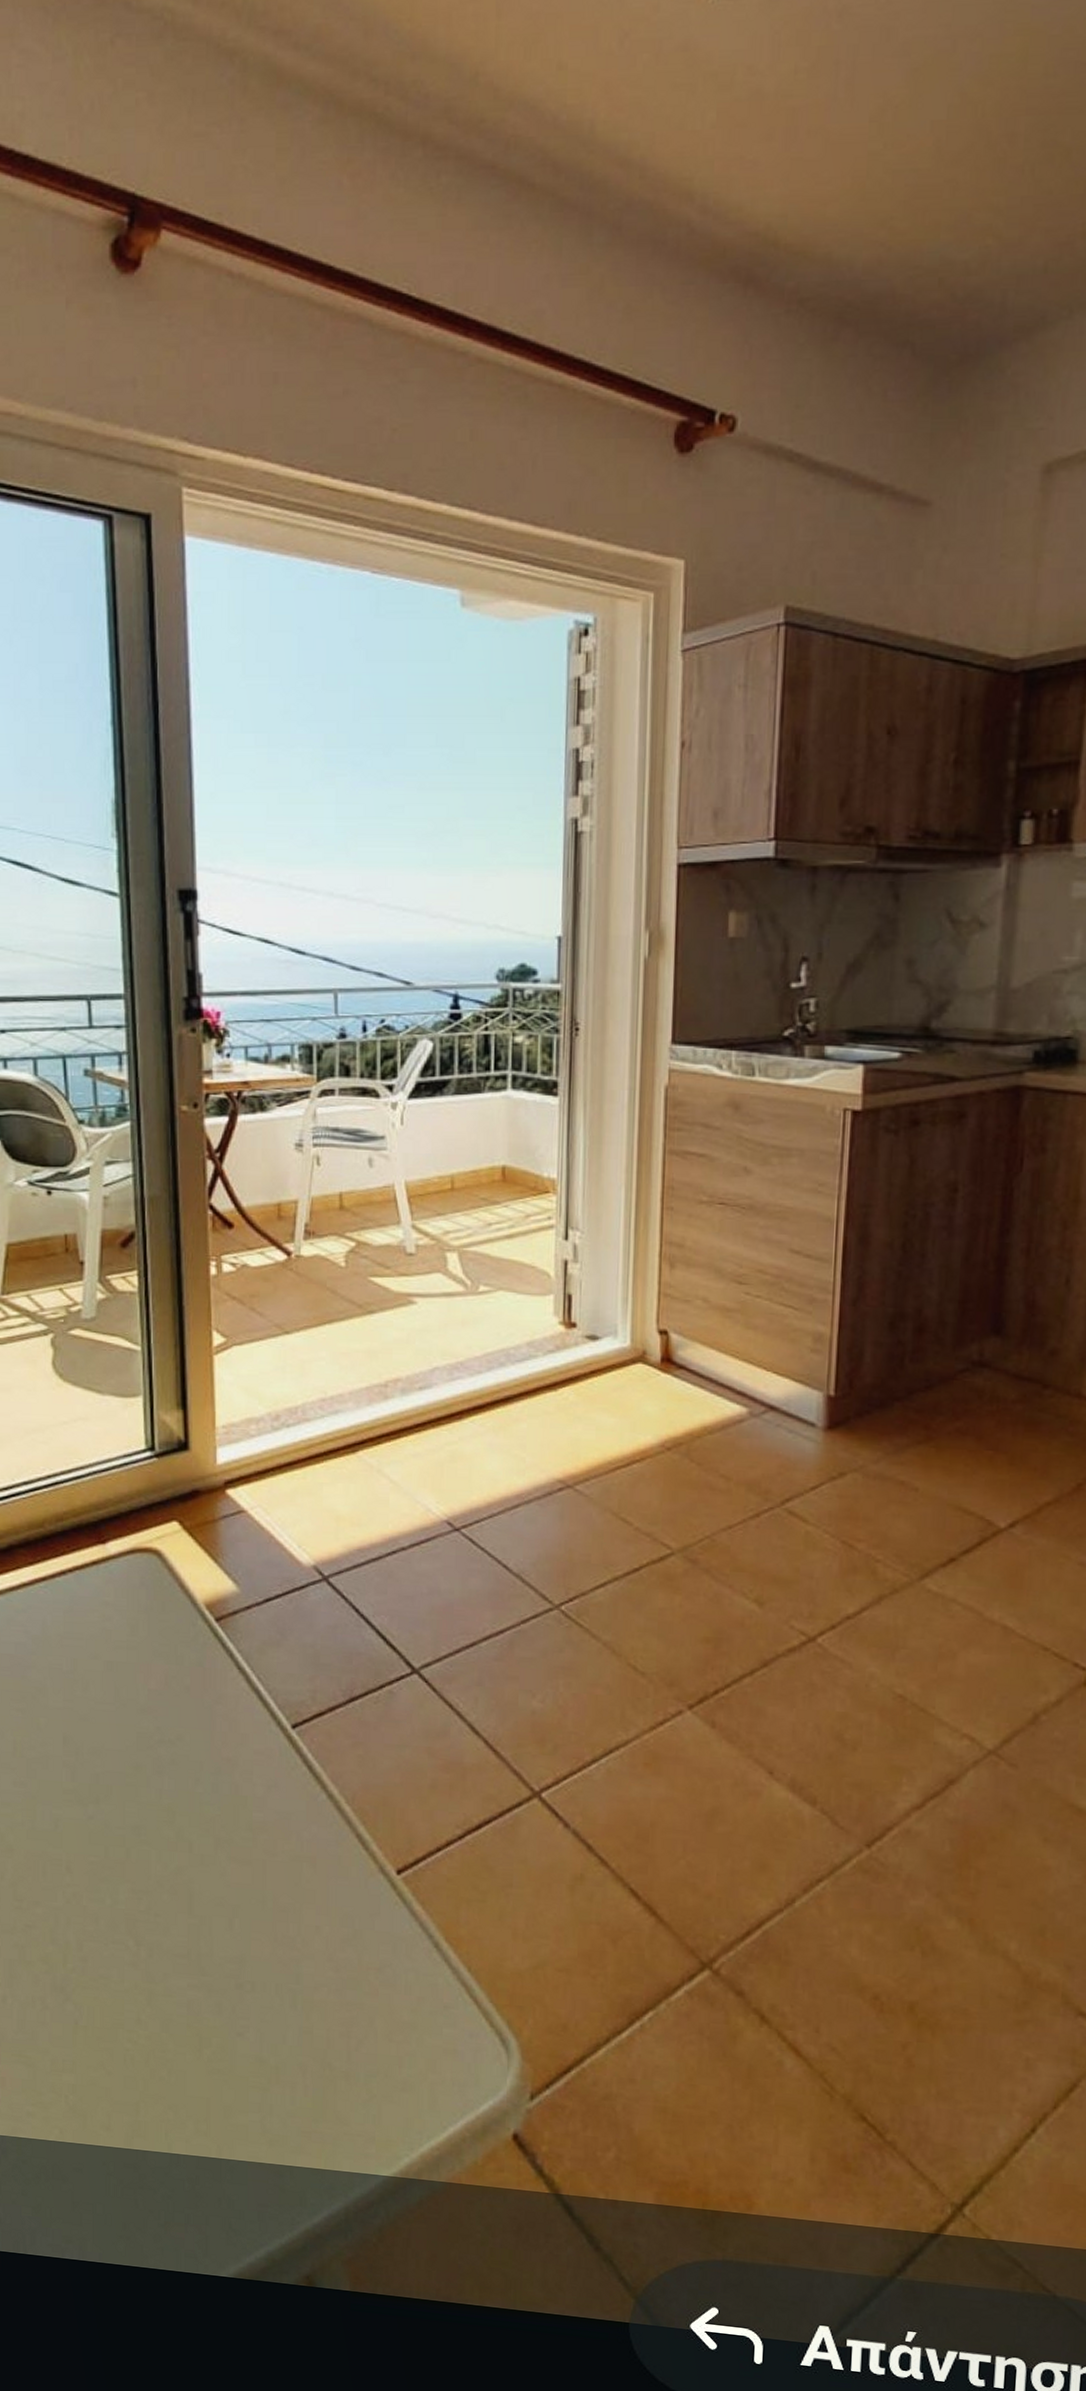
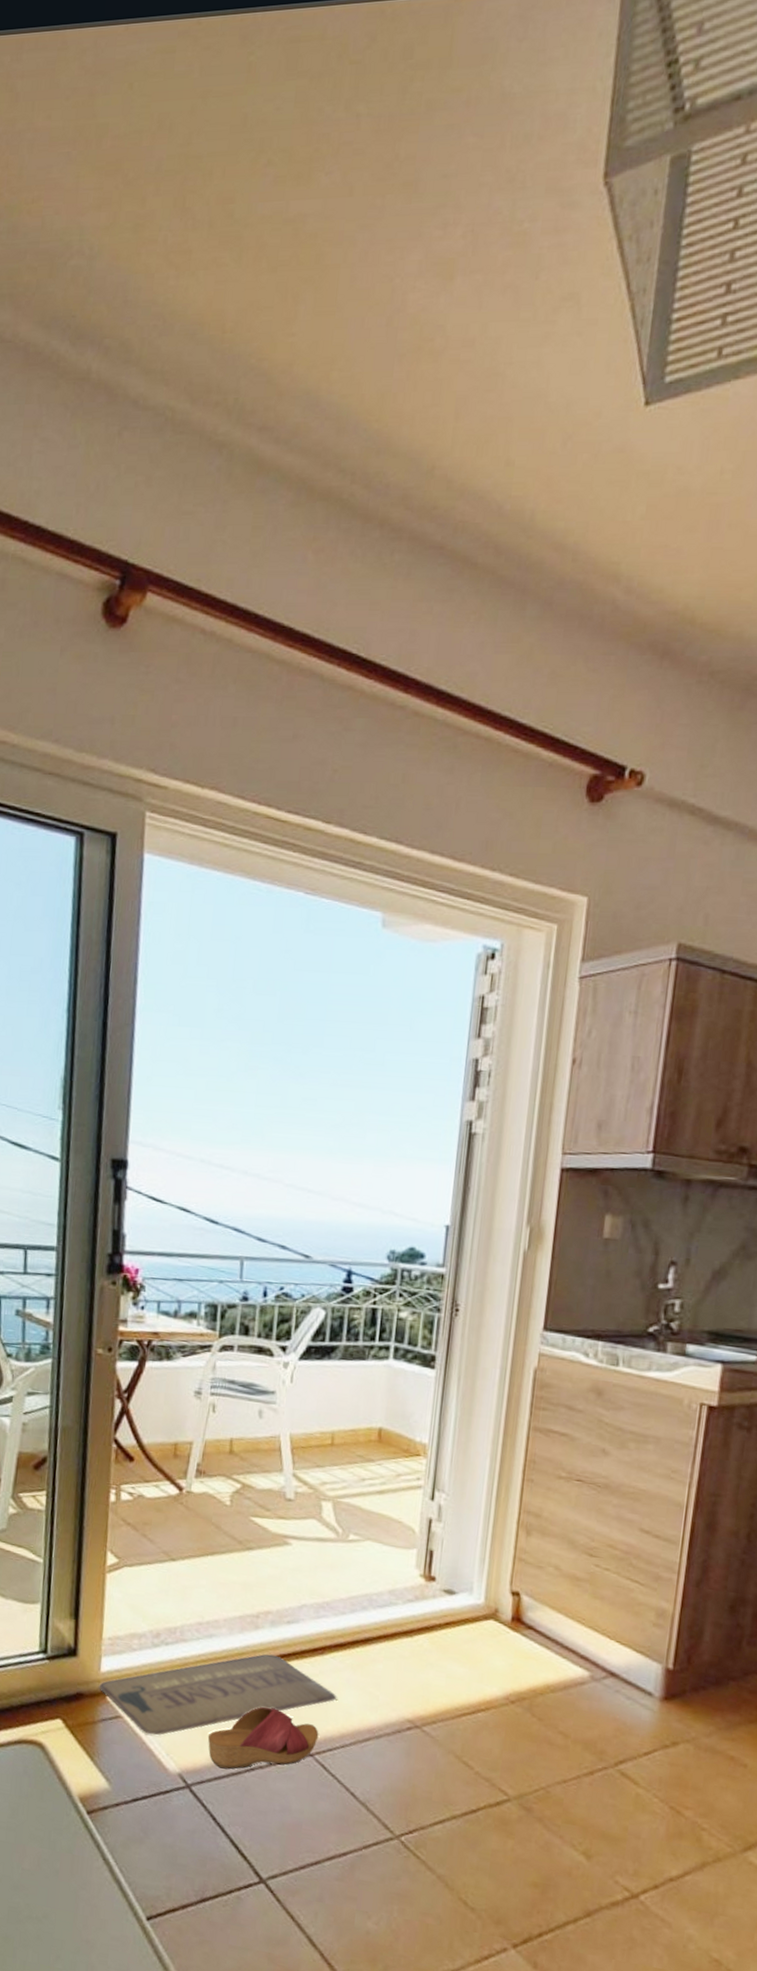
doormat: none [216,1425,480,1528] -> present [99,1653,337,1736]
sandal: none [342,1483,464,1555] -> present [207,1706,319,1769]

